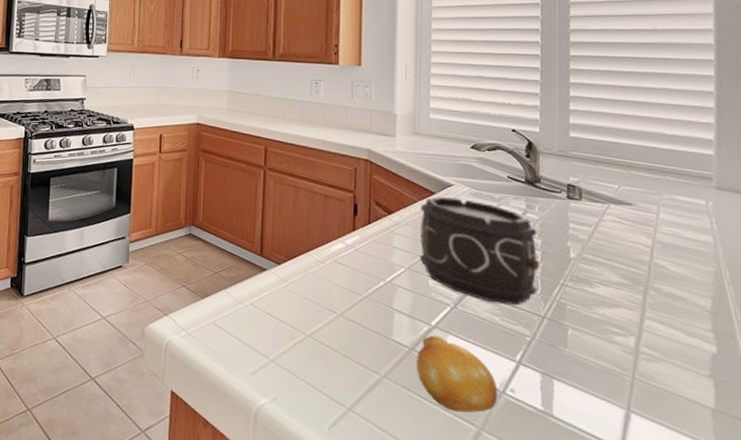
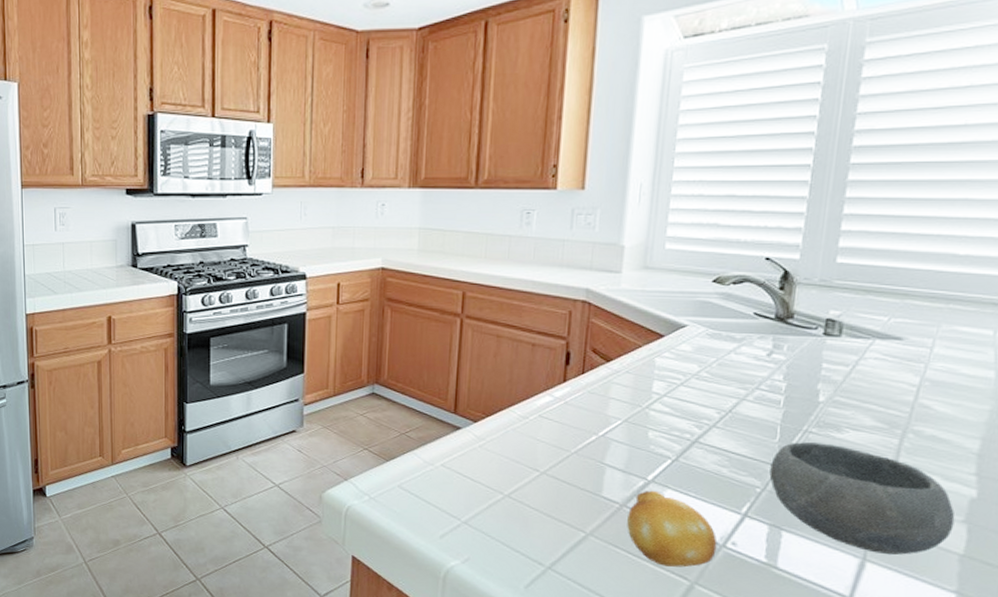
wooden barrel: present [419,197,540,305] -> none [639,339,783,455]
bowl: none [536,294,702,407] -> present [769,442,955,555]

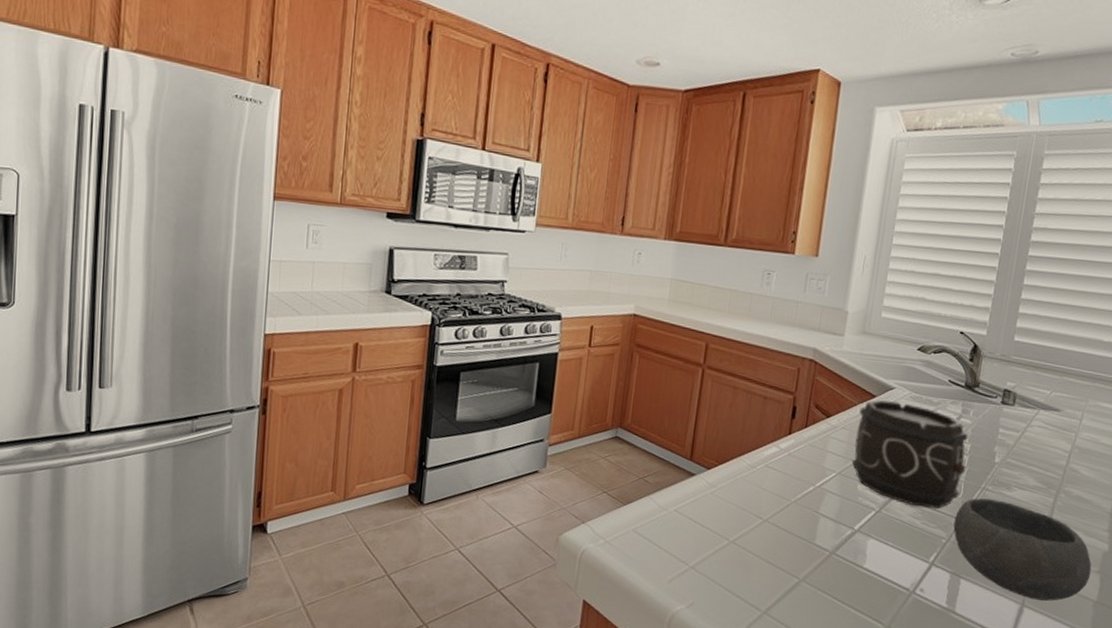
fruit: present [627,490,718,568] -> none [834,539,909,612]
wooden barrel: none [639,339,783,455] -> present [851,400,968,509]

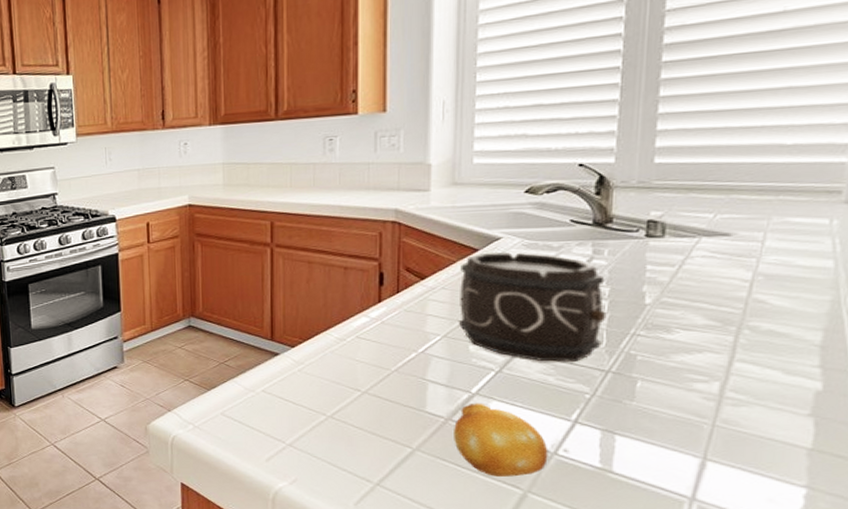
fruit: none [834,539,909,612] -> present [454,403,548,477]
bowl: present [953,498,1092,601] -> none [598,345,800,452]

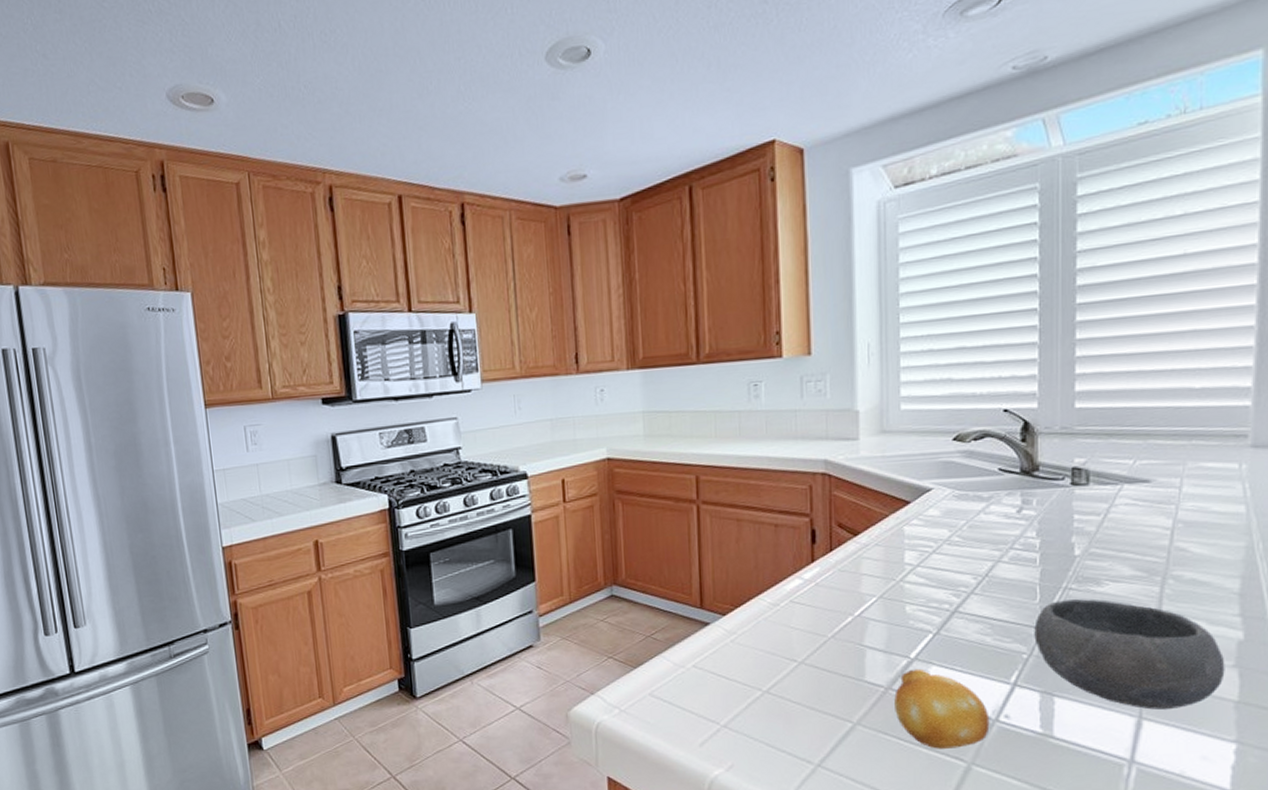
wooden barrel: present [458,251,607,362] -> none [893,503,1039,621]
bowl: none [598,345,800,452] -> present [1034,599,1225,710]

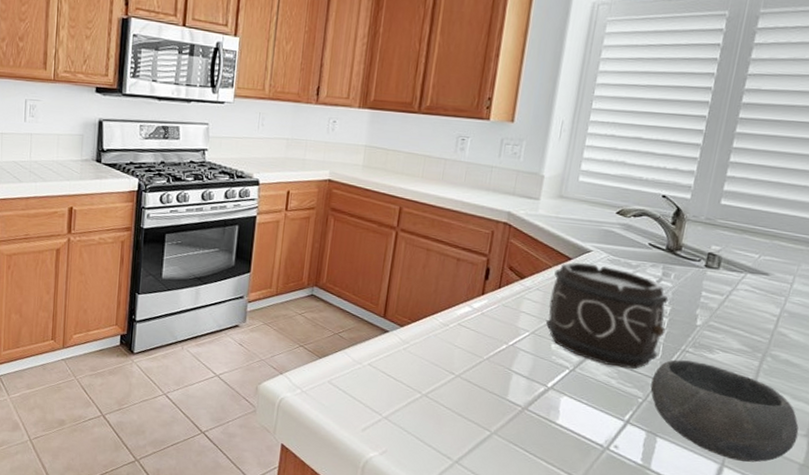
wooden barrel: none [893,503,1039,621] -> present [545,262,669,369]
fruit: present [894,668,990,749] -> none [526,396,603,466]

